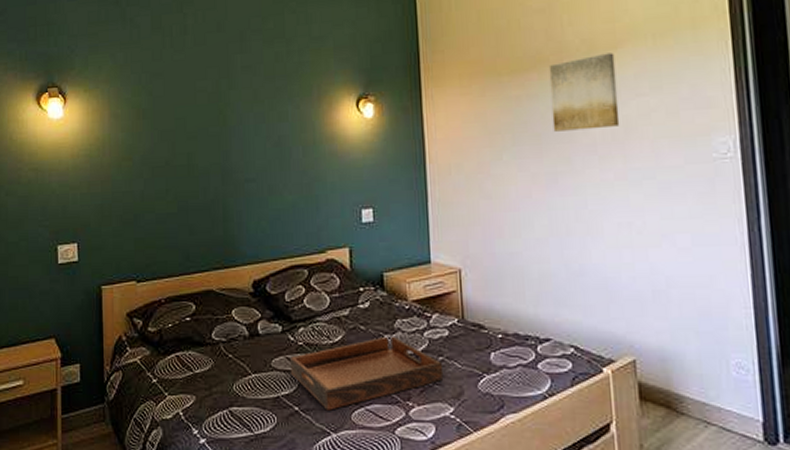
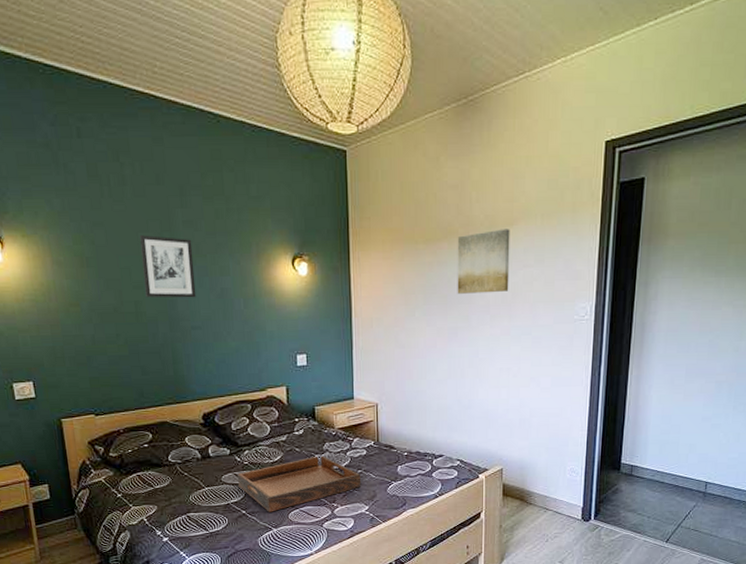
wall art: none [198,83,252,149] -> present [140,235,197,298]

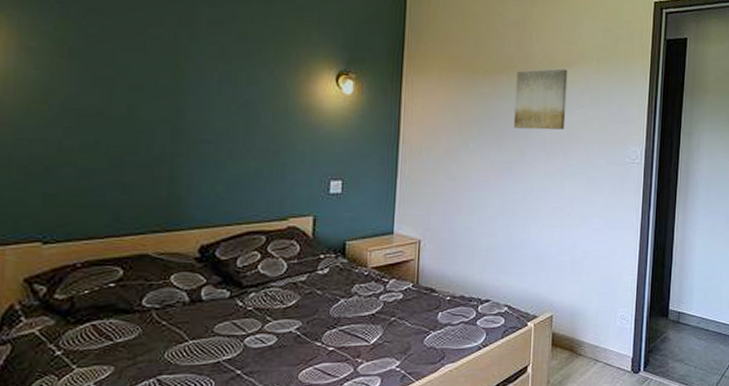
wall art: present [140,235,197,298] -> none [145,30,217,107]
serving tray: present [237,455,361,512] -> none [234,299,395,372]

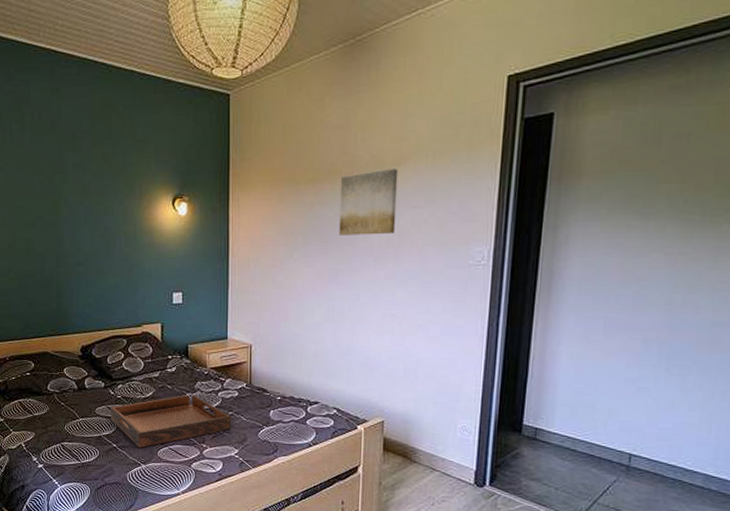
serving tray: none [234,299,395,372] -> present [110,394,232,448]

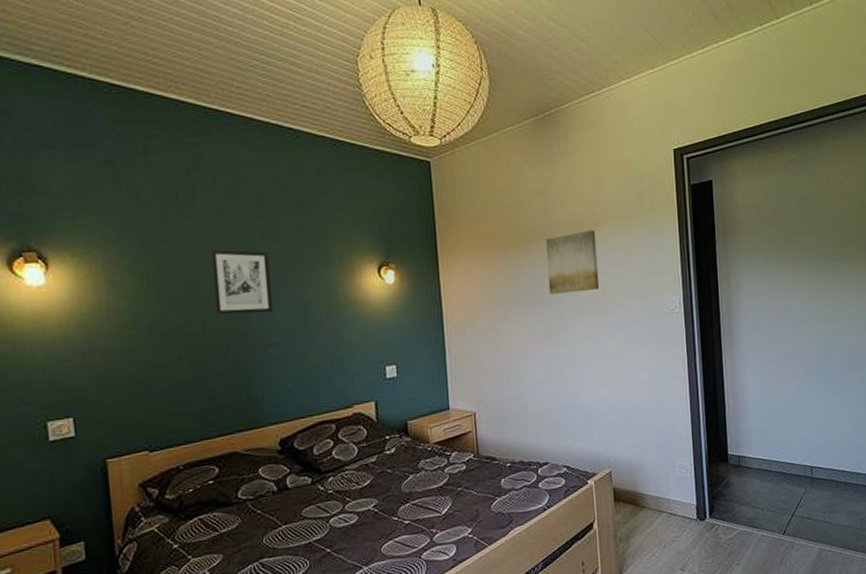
wall art: none [35,177,82,236] -> present [211,250,274,315]
serving tray: present [110,394,232,448] -> none [320,475,462,548]

